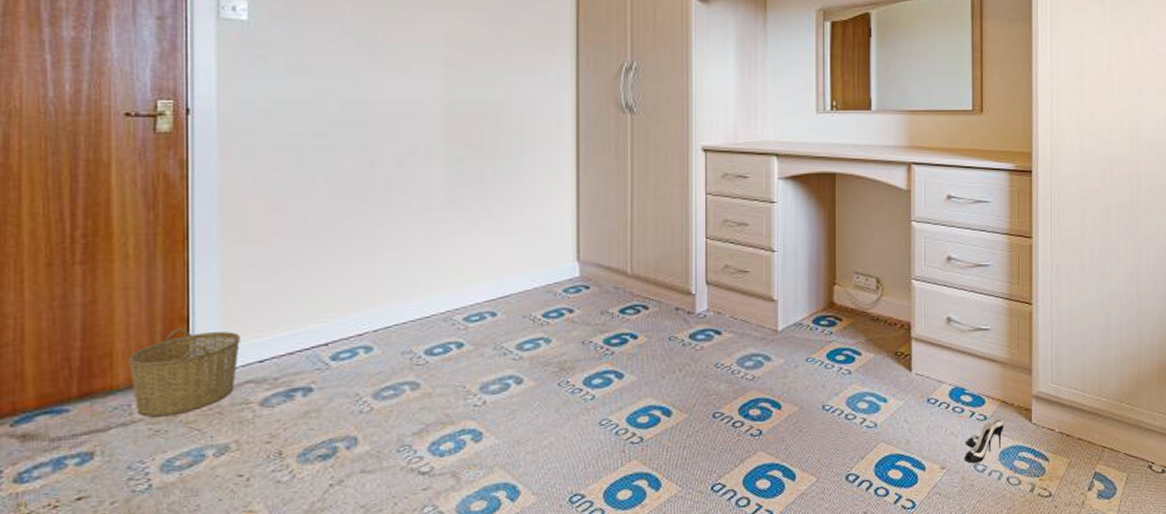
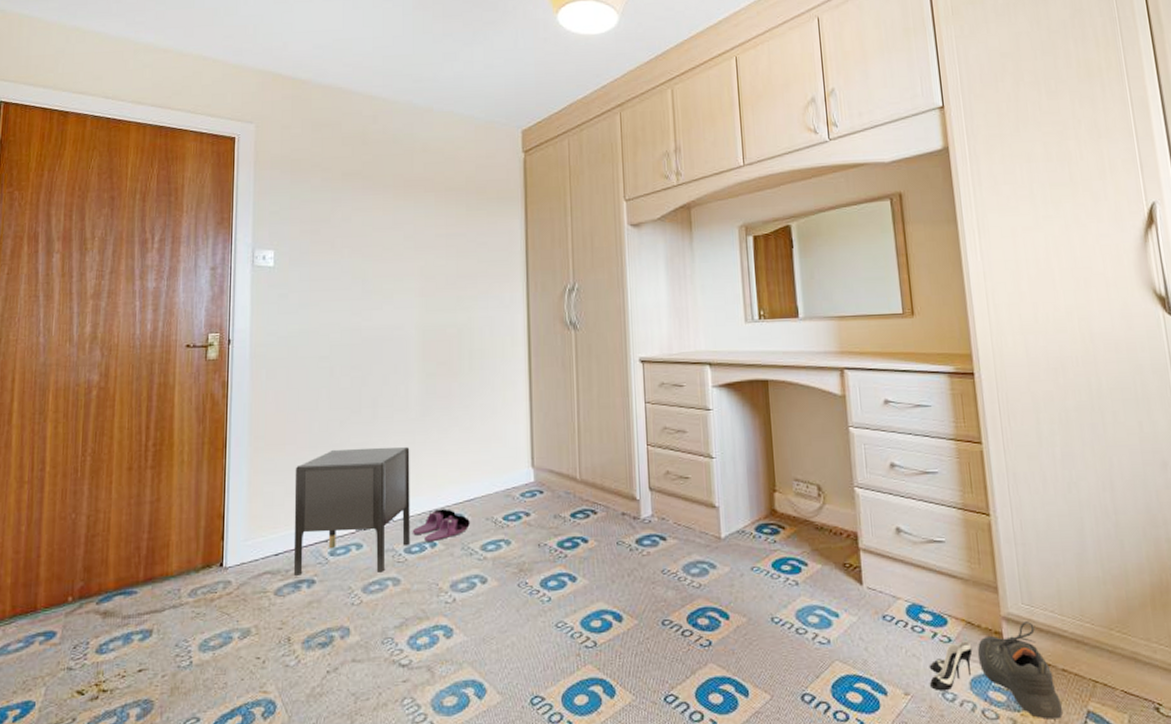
basket: present [128,328,240,418] -> none [180,523,261,602]
nightstand: none [283,239,432,384] -> present [293,447,411,576]
slippers: none [434,306,504,343] -> present [412,508,470,542]
shoe: none [1009,398,1074,482] -> present [978,621,1063,720]

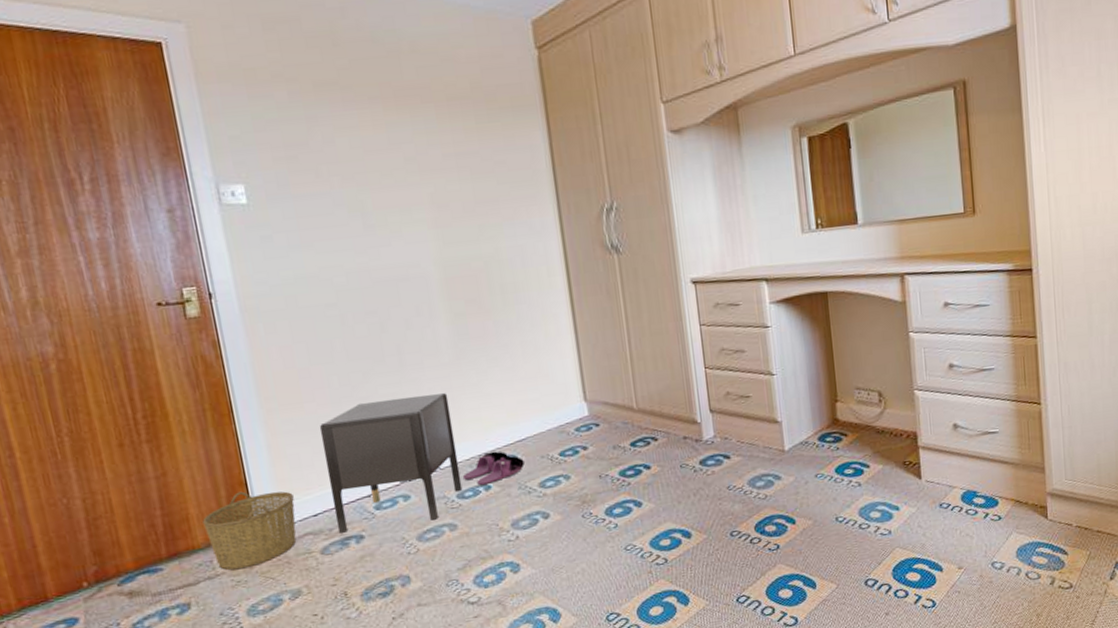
basket: none [180,523,261,602] -> present [202,491,297,571]
shoe: present [929,641,973,691] -> none [980,517,1020,562]
shoe: present [978,621,1063,720] -> none [1025,494,1095,574]

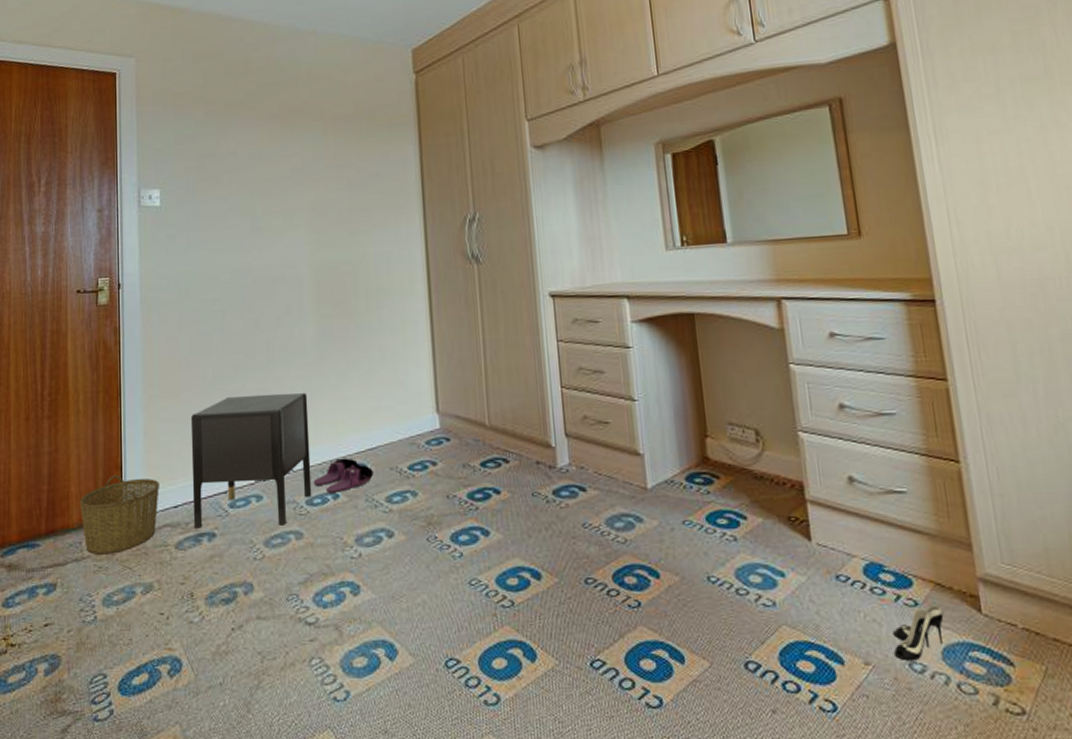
shoe: none [980,517,1020,562] -> present [892,605,944,662]

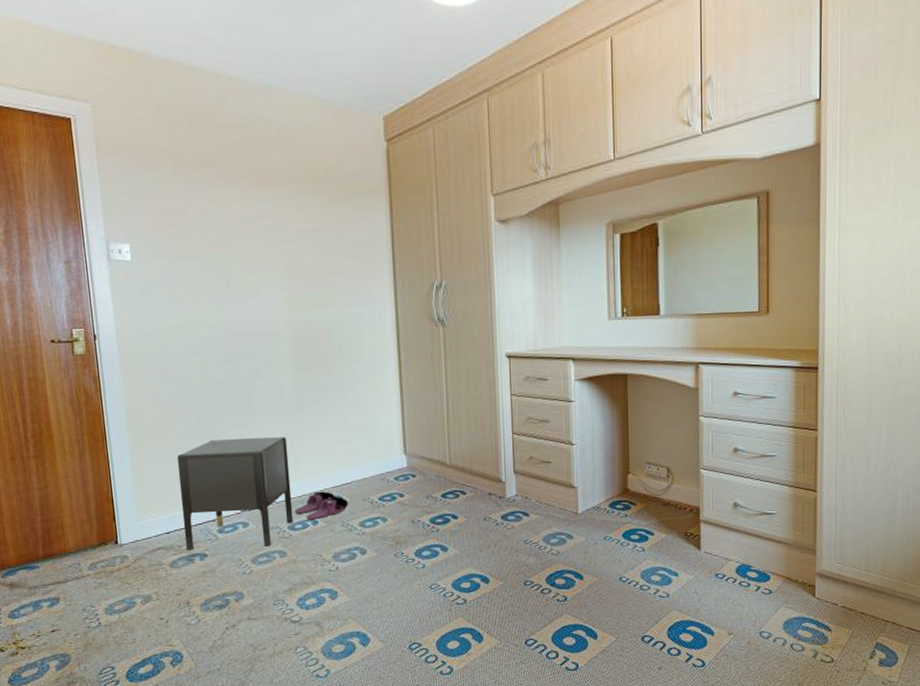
basket: present [80,474,159,555] -> none [74,507,152,574]
shoe: present [892,605,944,662] -> none [751,592,789,631]

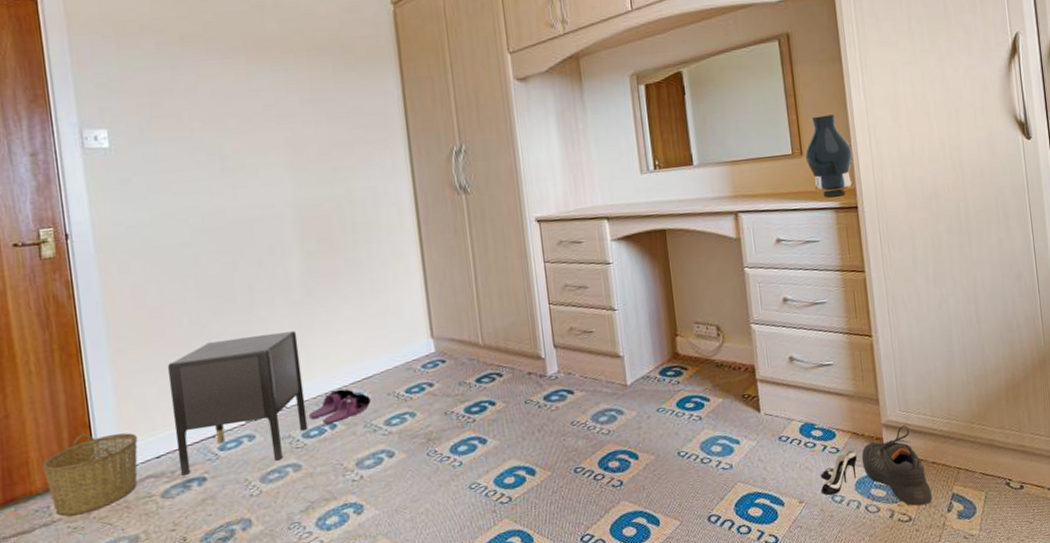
basket: none [74,507,152,574] -> present [42,432,138,517]
shoe: none [751,592,789,631] -> present [820,449,858,495]
vase: none [771,275,820,357] -> present [805,114,853,198]
shoe: none [793,576,856,650] -> present [862,425,932,506]

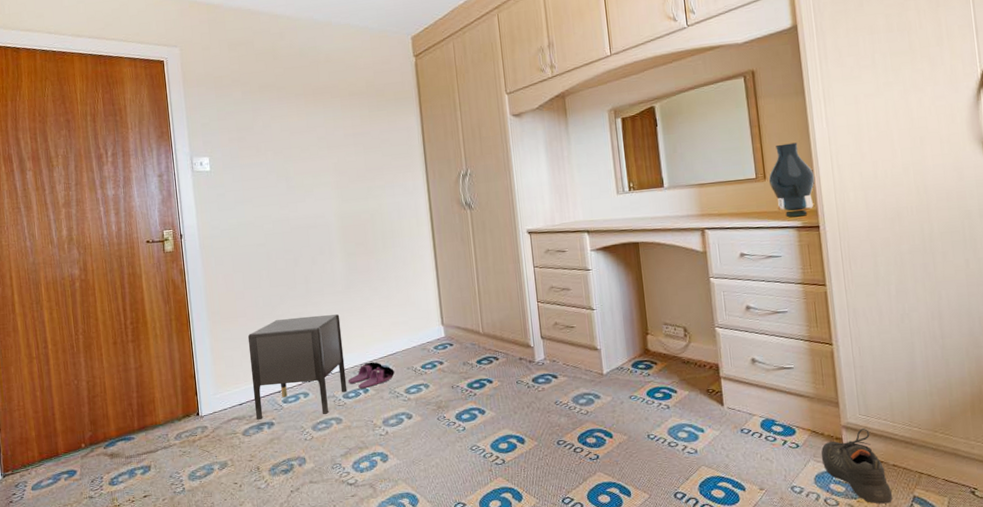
basket: present [42,432,138,517] -> none [164,382,227,443]
shoe: present [820,449,858,495] -> none [780,446,817,486]

